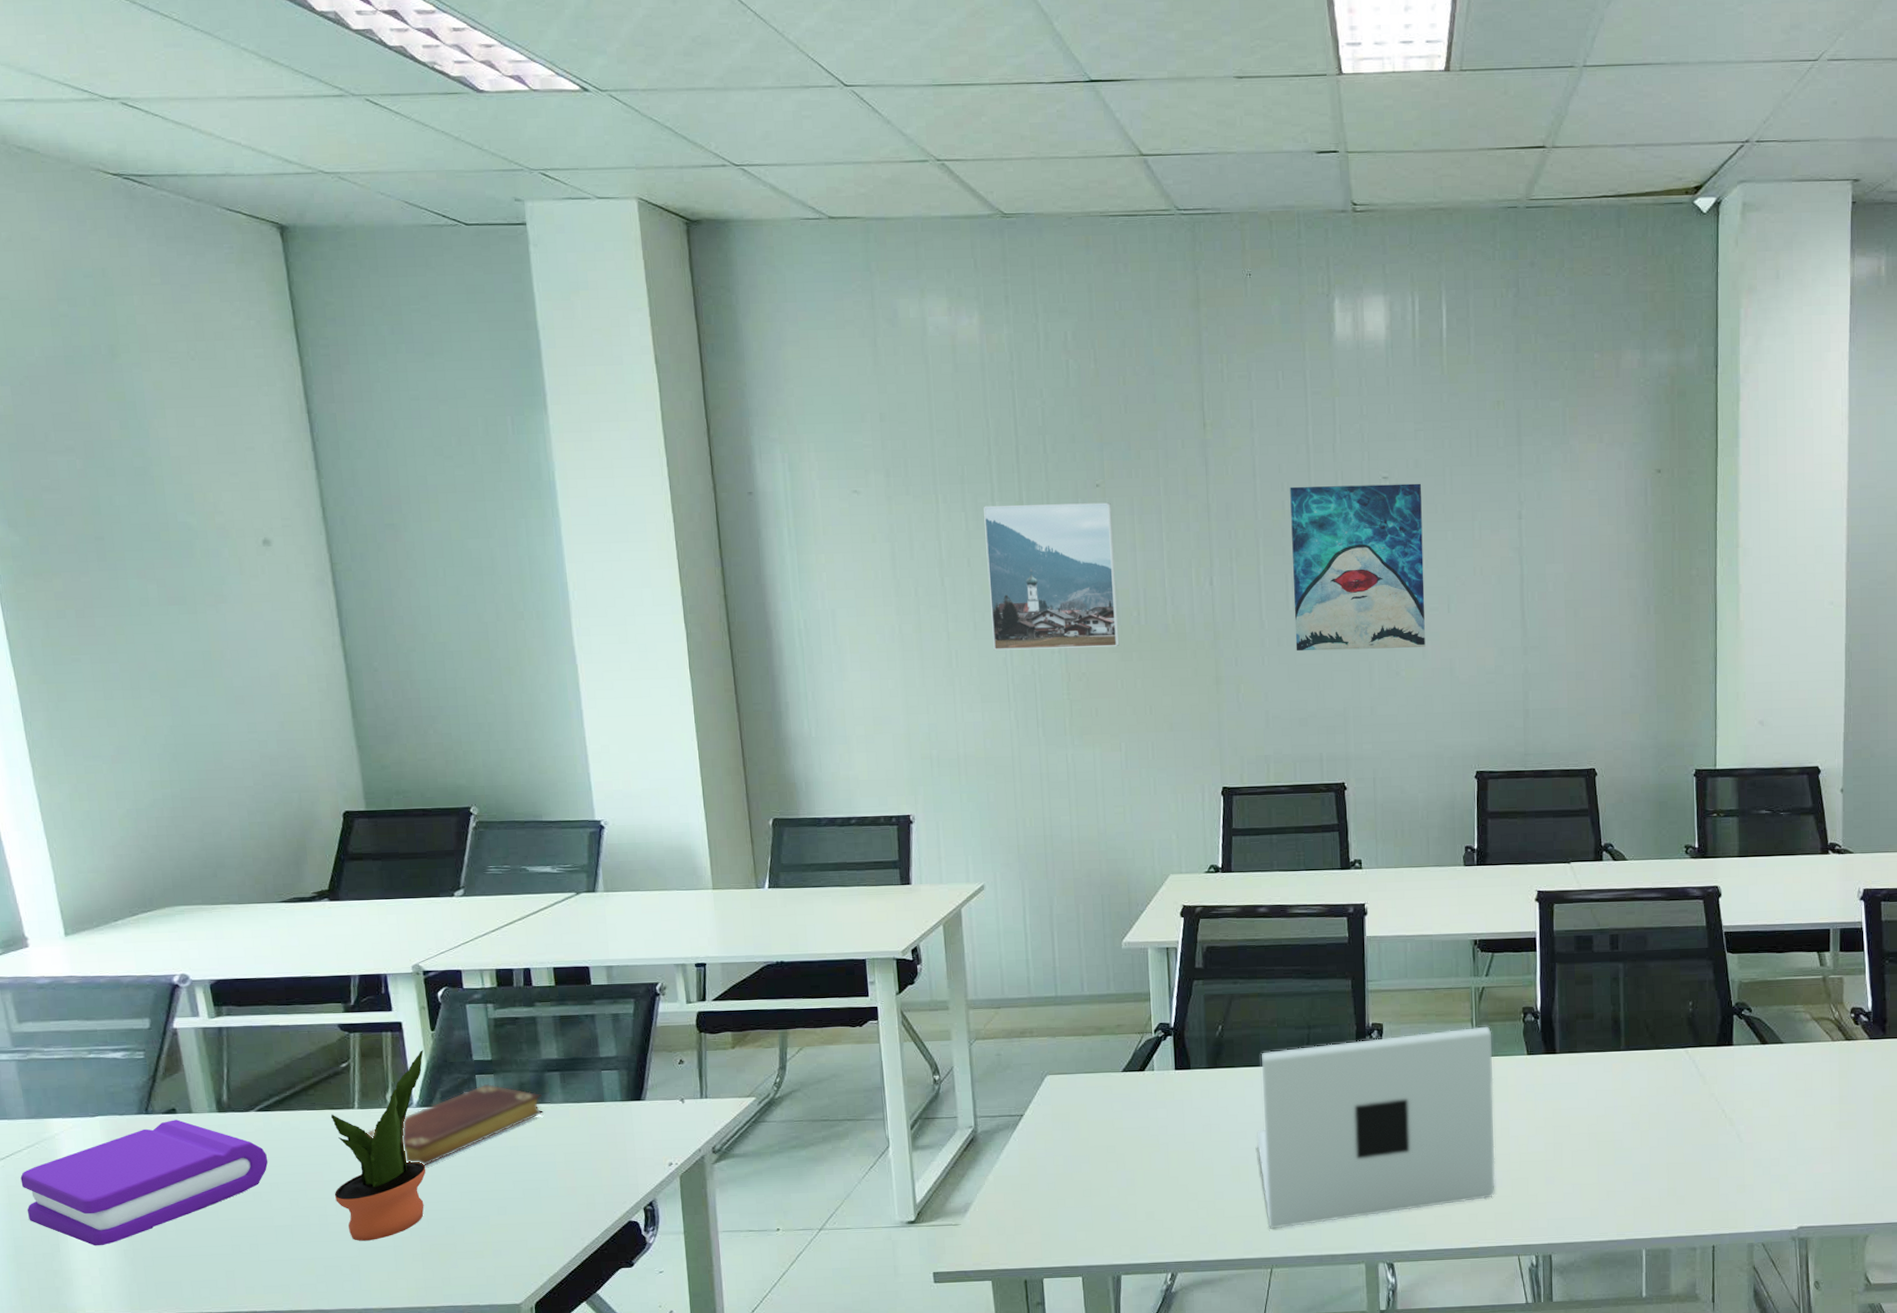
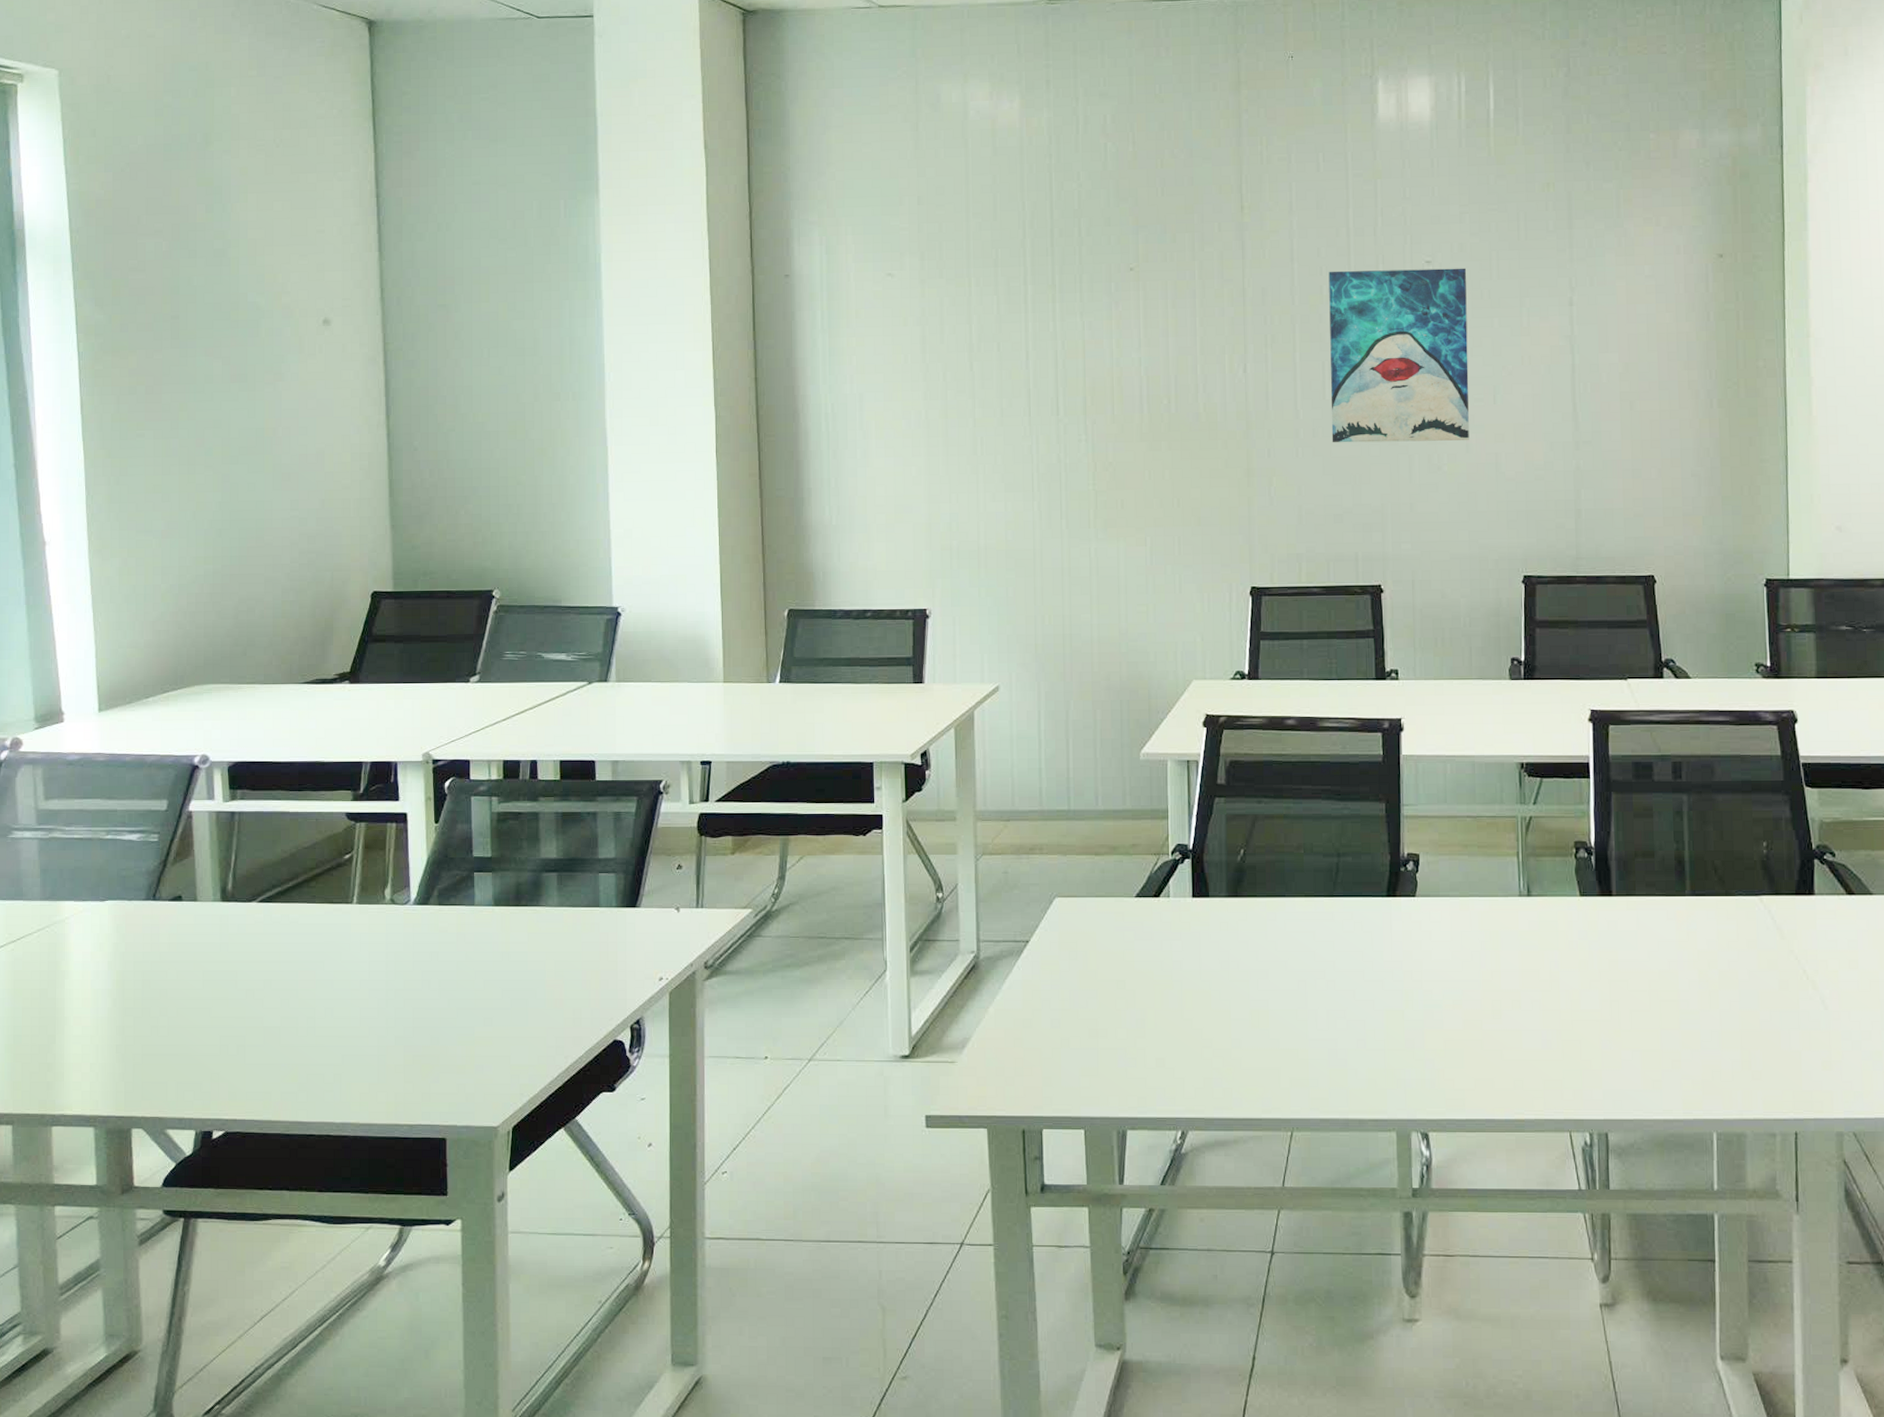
book: present [20,1119,269,1245] -> none [28,908,264,1039]
potted plant: present [330,1049,426,1241] -> none [324,842,425,1048]
book: present [366,1083,543,1166] -> none [362,882,538,969]
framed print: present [983,502,1120,651] -> none [1016,286,1149,438]
laptop: present [1257,1026,1495,1229] -> none [1279,861,1544,1085]

